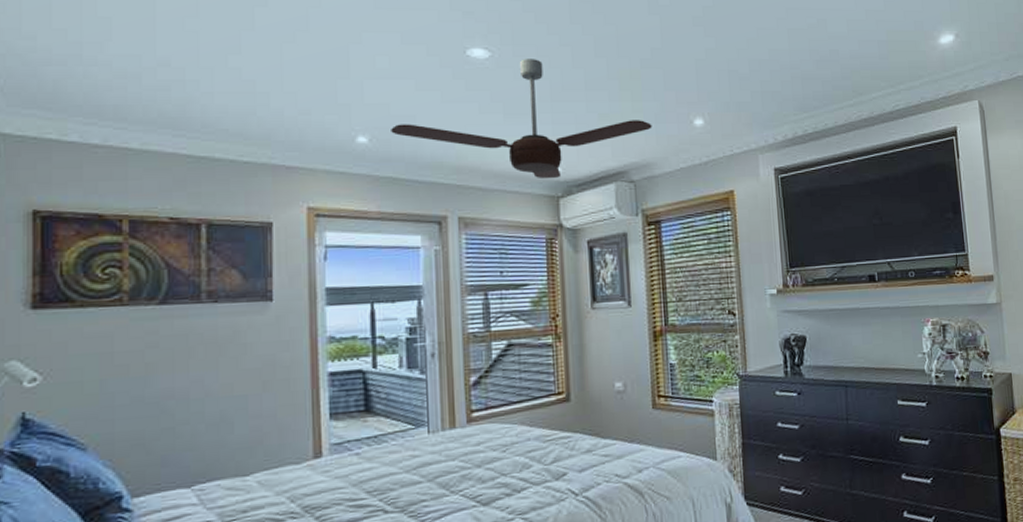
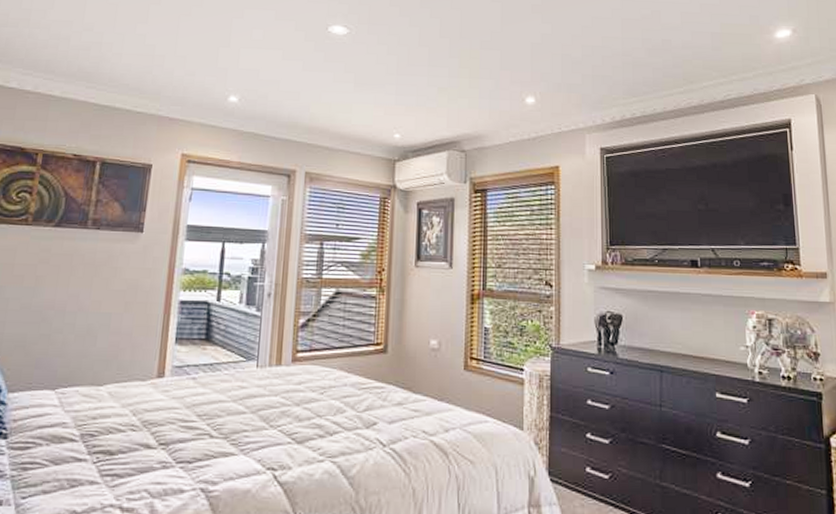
ceiling fan: present [391,59,652,179] -> none [258,36,486,144]

